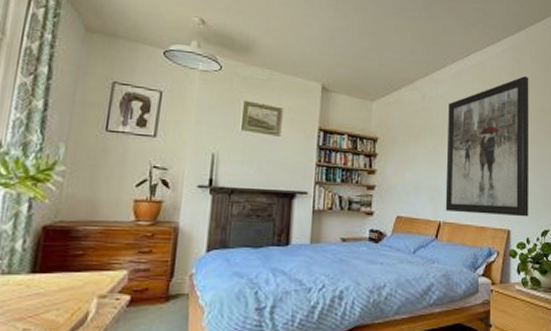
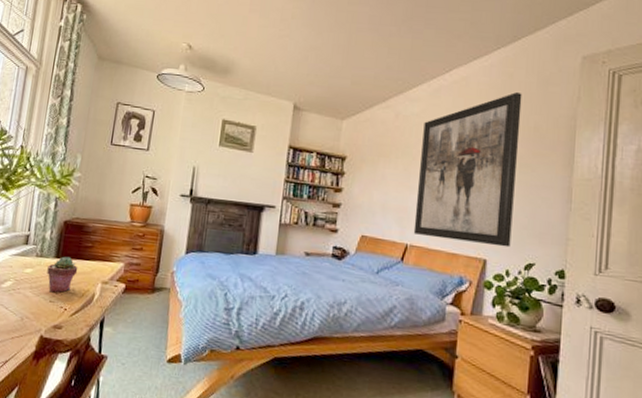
potted succulent: none [18,270,65,318] -> present [47,256,78,293]

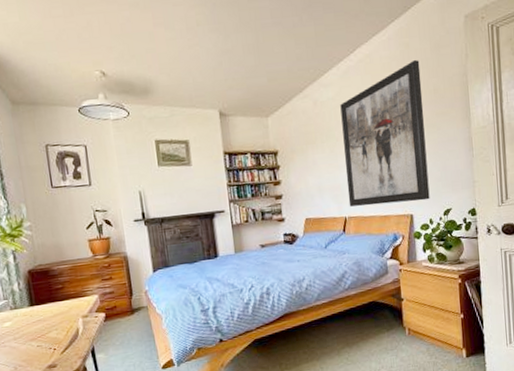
potted succulent: present [47,256,78,293] -> none [25,302,56,338]

